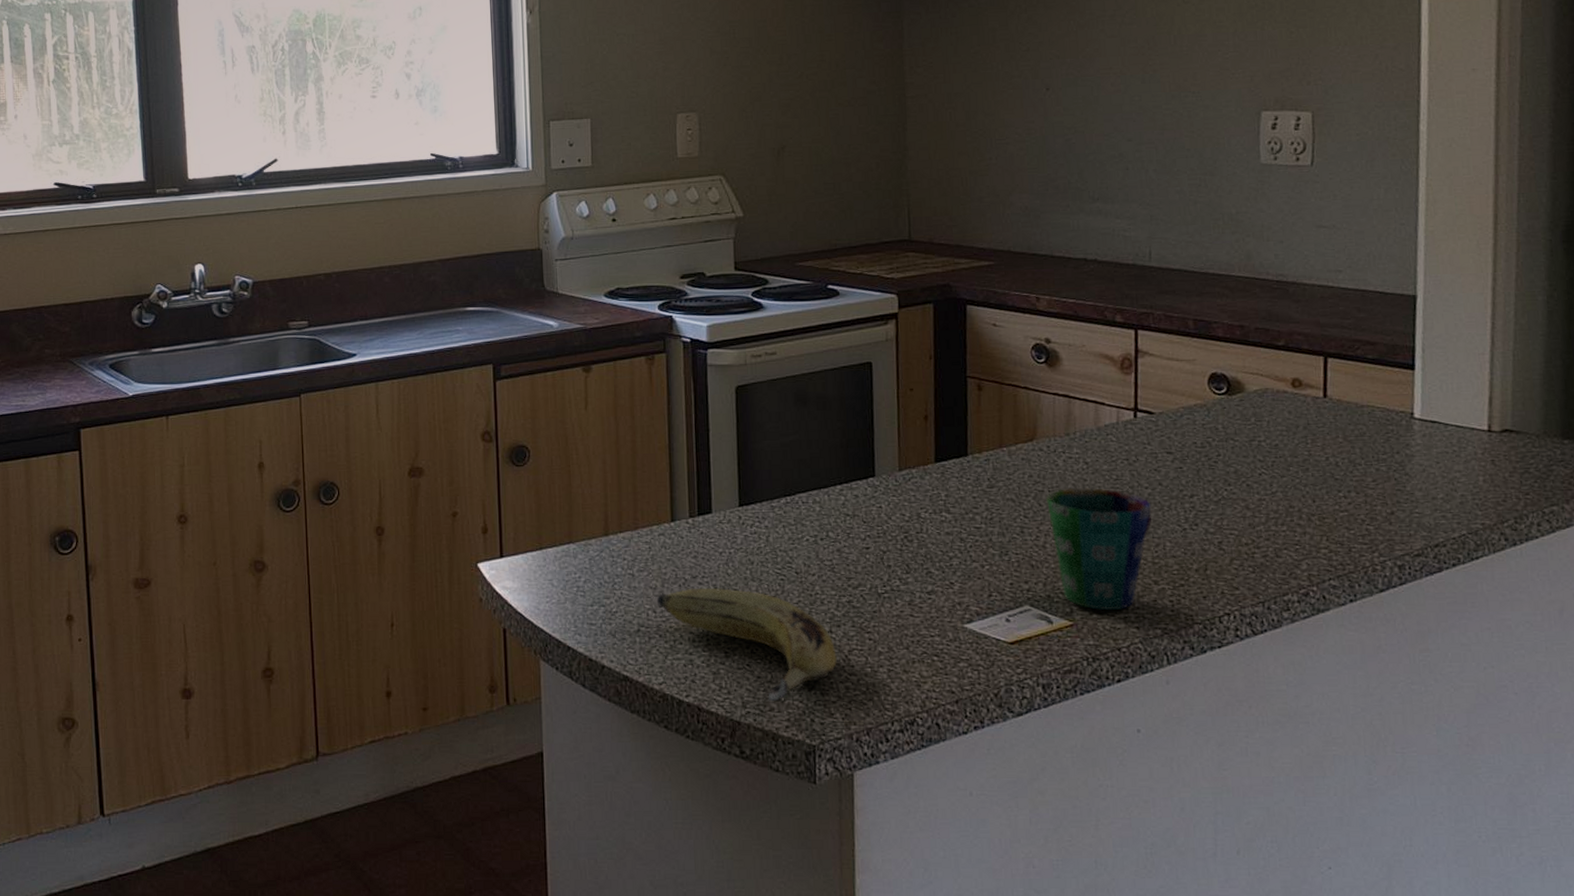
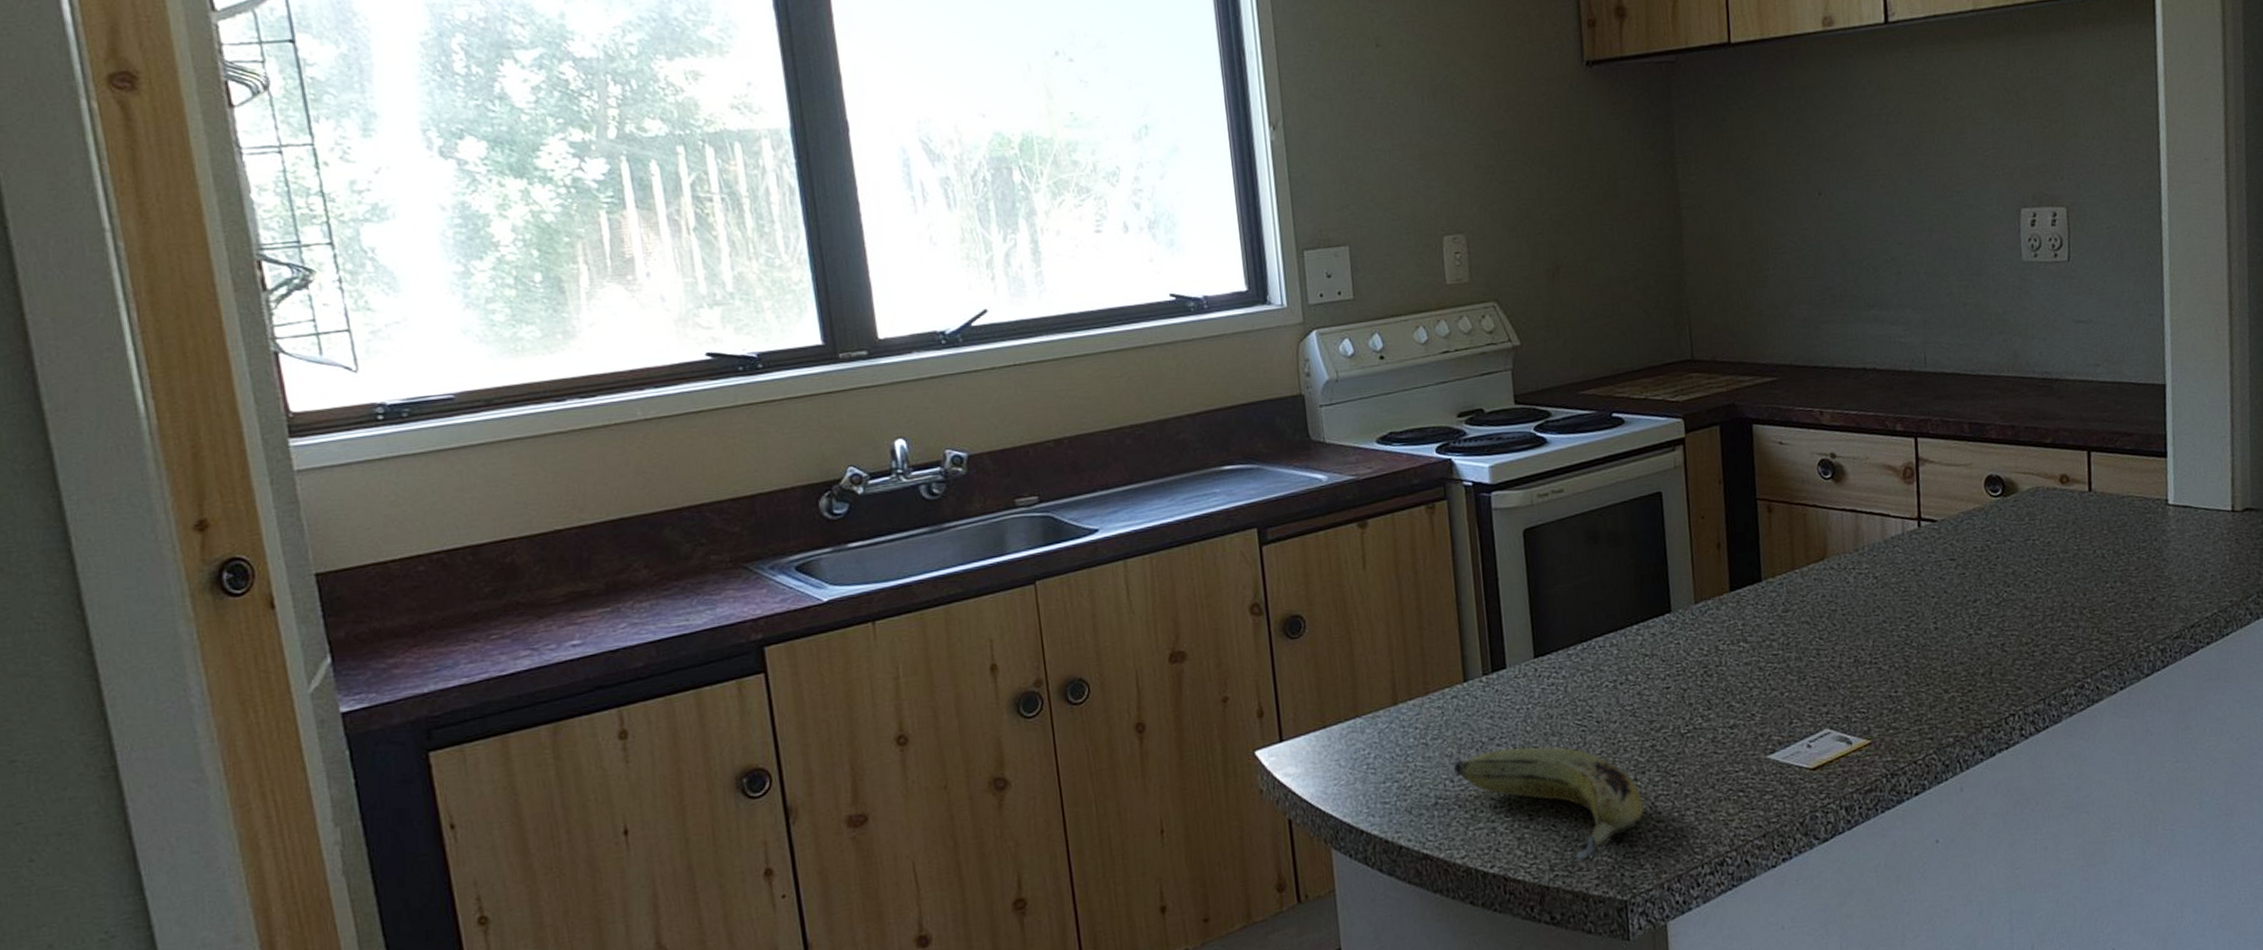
cup: present [1046,487,1152,610] -> none [1839,602,1940,725]

